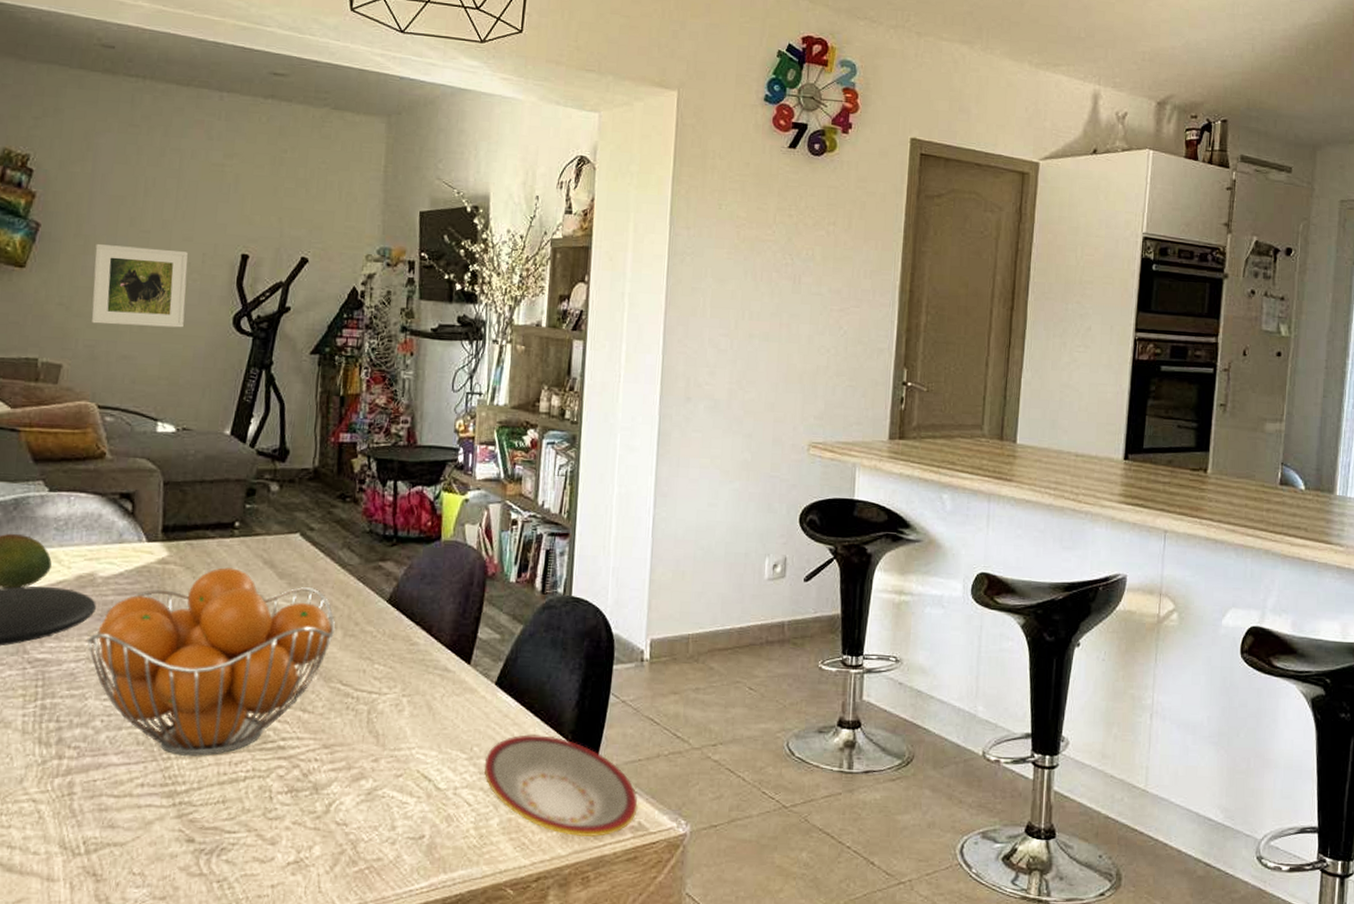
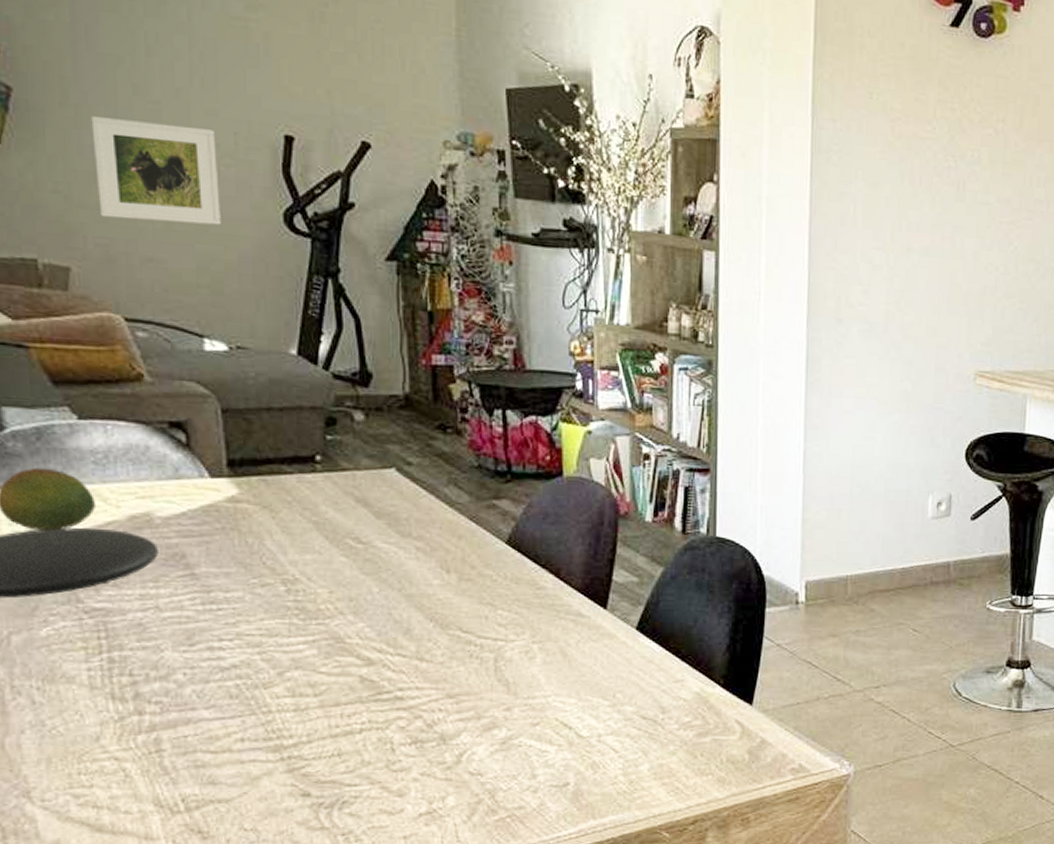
fruit basket: present [87,567,336,756] -> none [153,506,449,709]
plate: present [484,734,638,838] -> none [629,680,798,780]

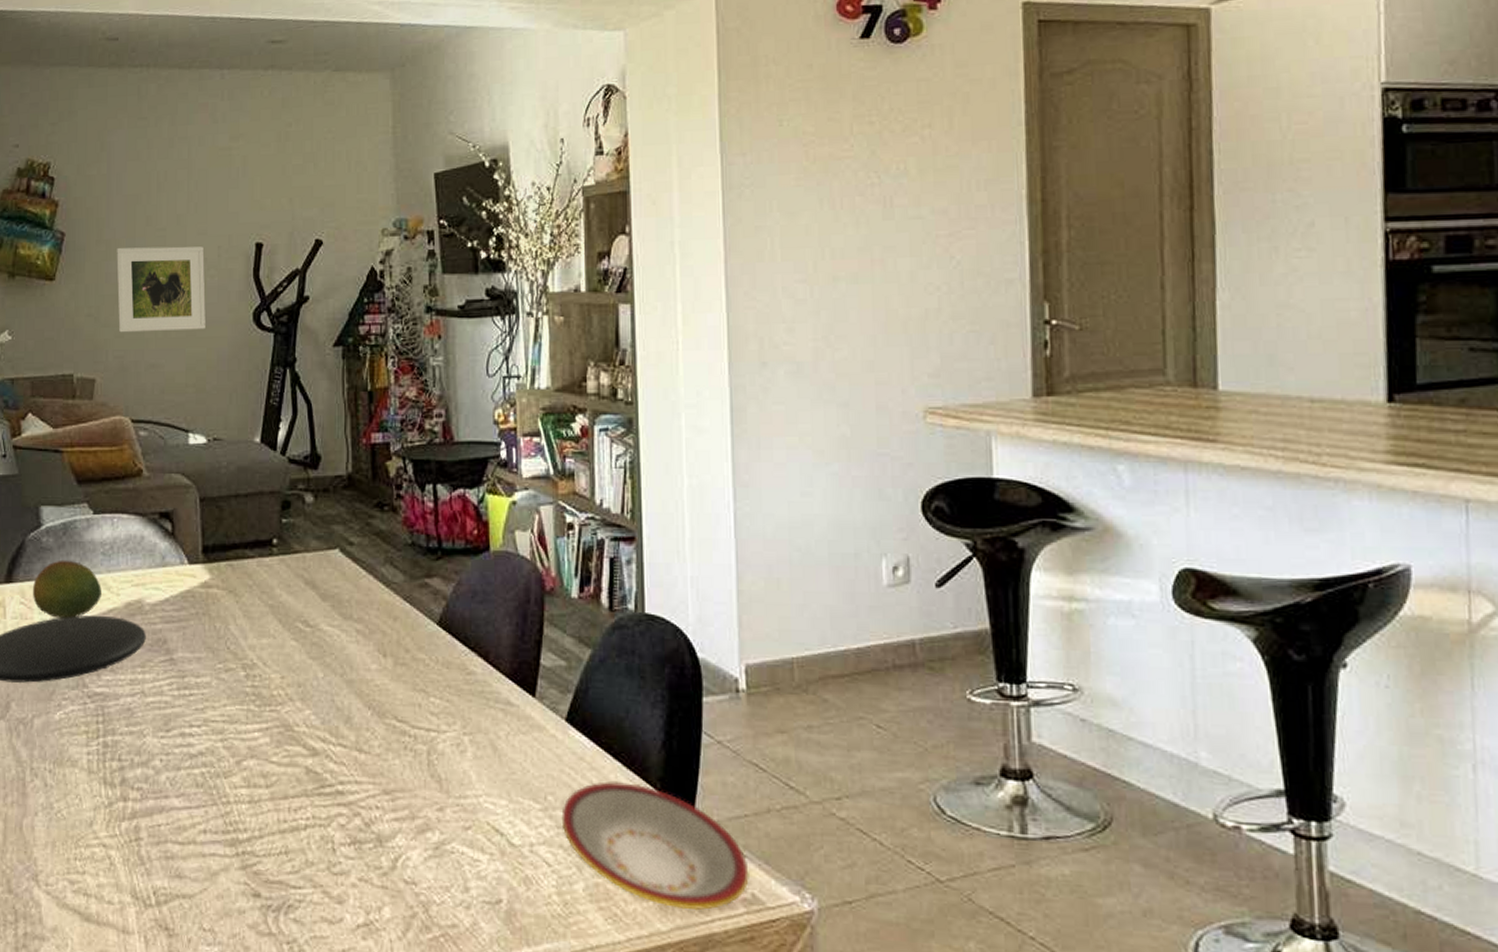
plate: none [629,680,798,780] -> present [561,781,749,911]

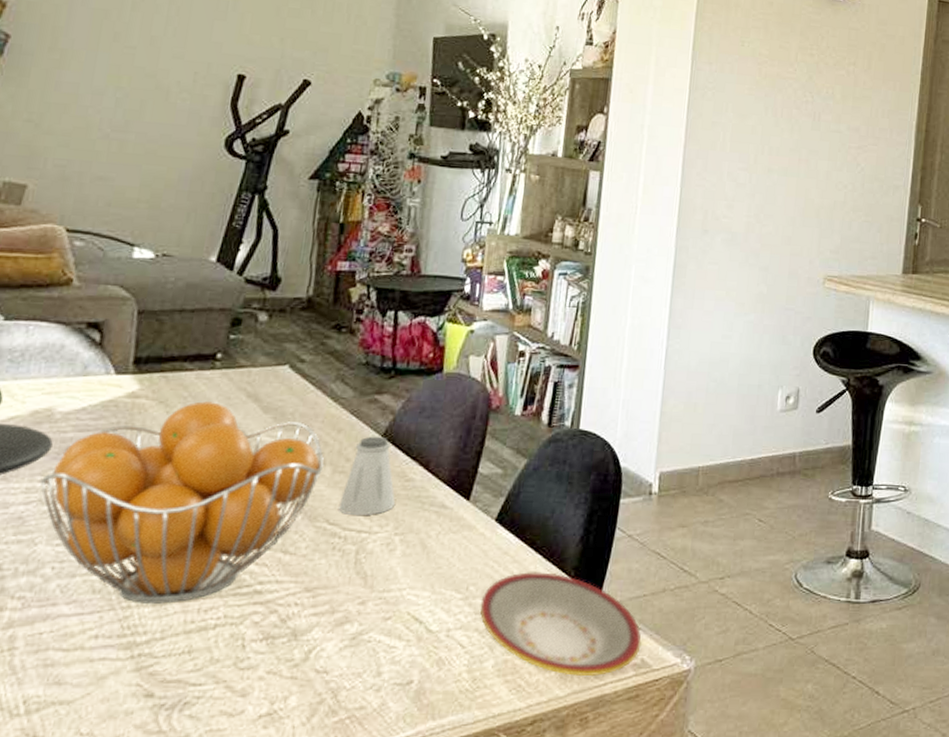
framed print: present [116,246,206,333] -> none [64,59,178,149]
fruit basket: none [140,590,385,801] -> present [39,401,324,604]
saltshaker: none [404,624,460,712] -> present [338,436,396,515]

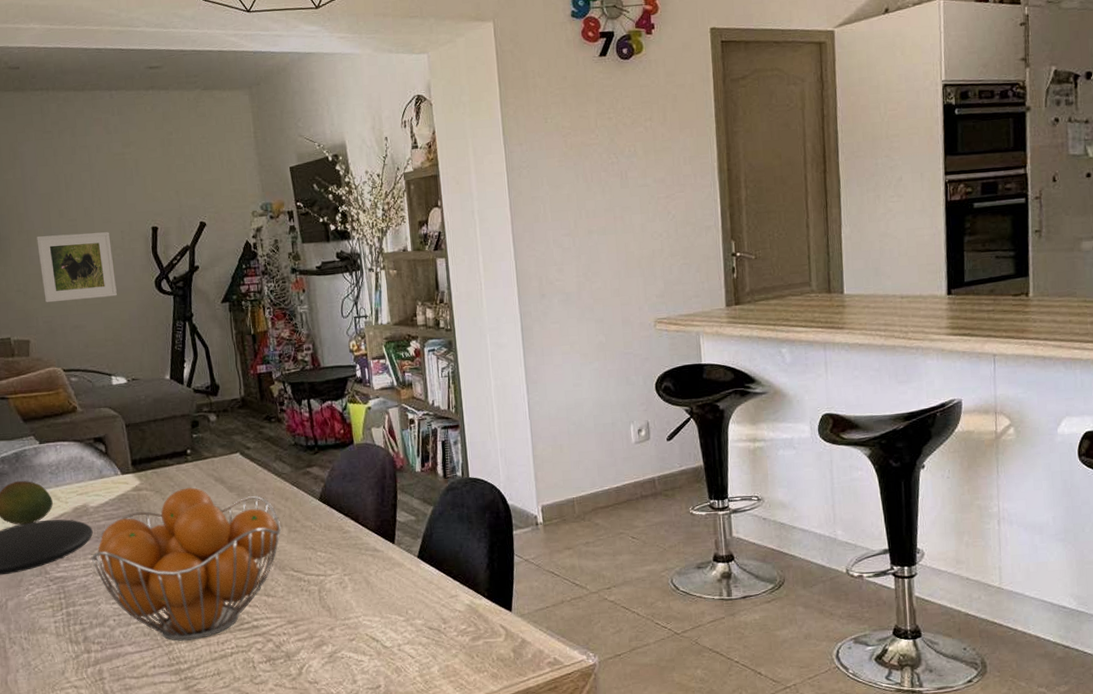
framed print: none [64,59,178,149] -> present [36,232,117,303]
saltshaker: present [338,436,396,515] -> none [298,500,340,563]
plate: present [480,572,641,677] -> none [419,595,552,675]

